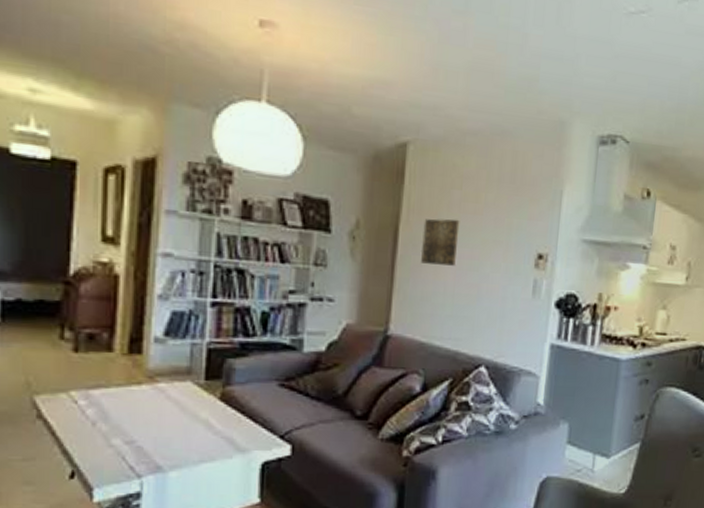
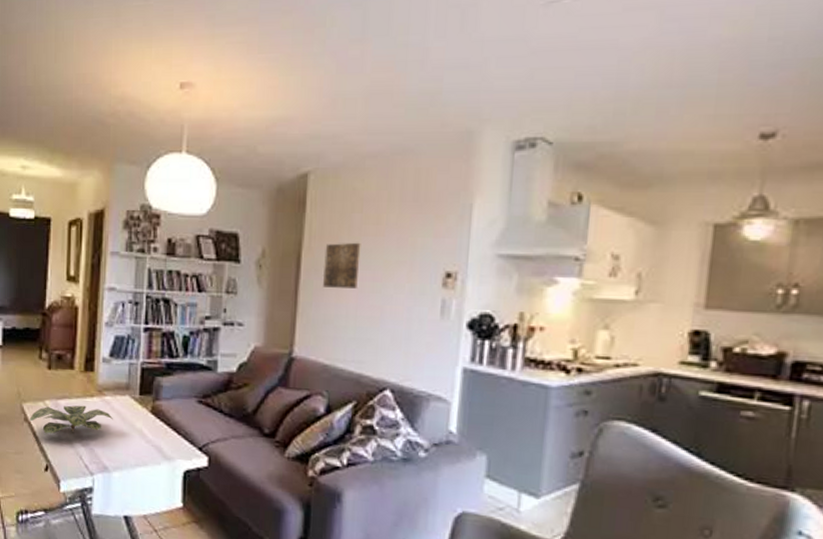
plant: none [45,395,171,433] -> present [29,405,114,435]

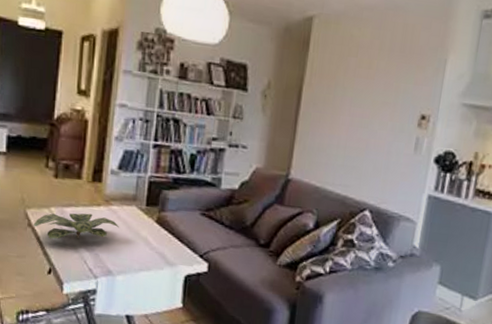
wall art: present [322,242,361,289] -> none [319,82,354,123]

